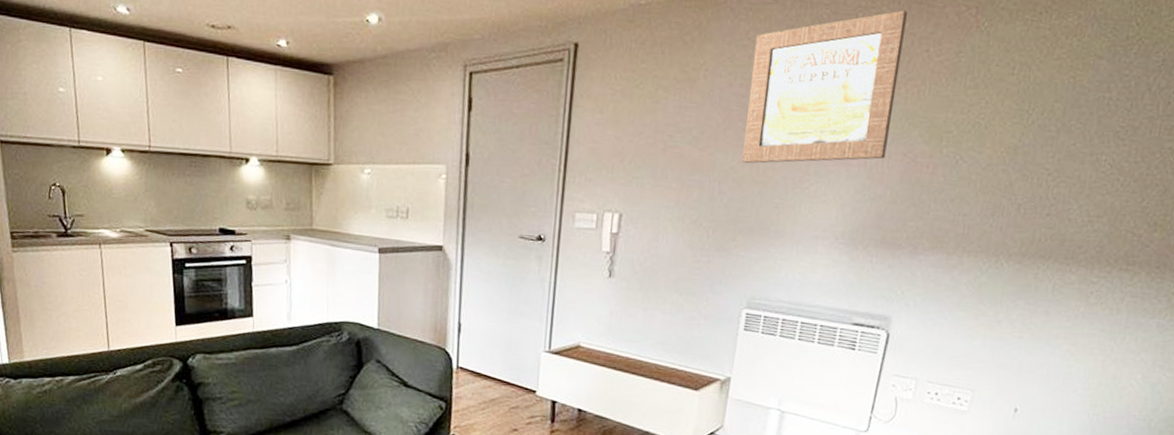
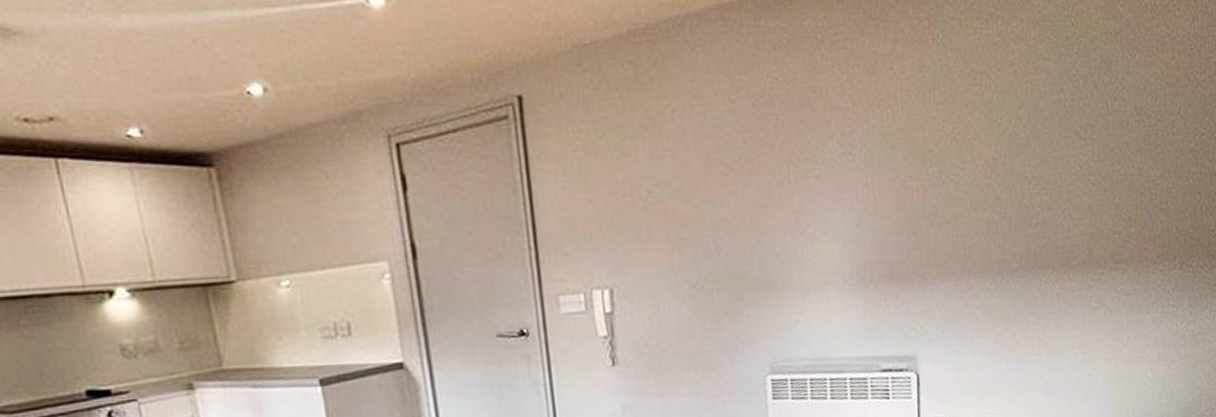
wall art: present [742,10,908,164] -> none [718,28,875,211]

